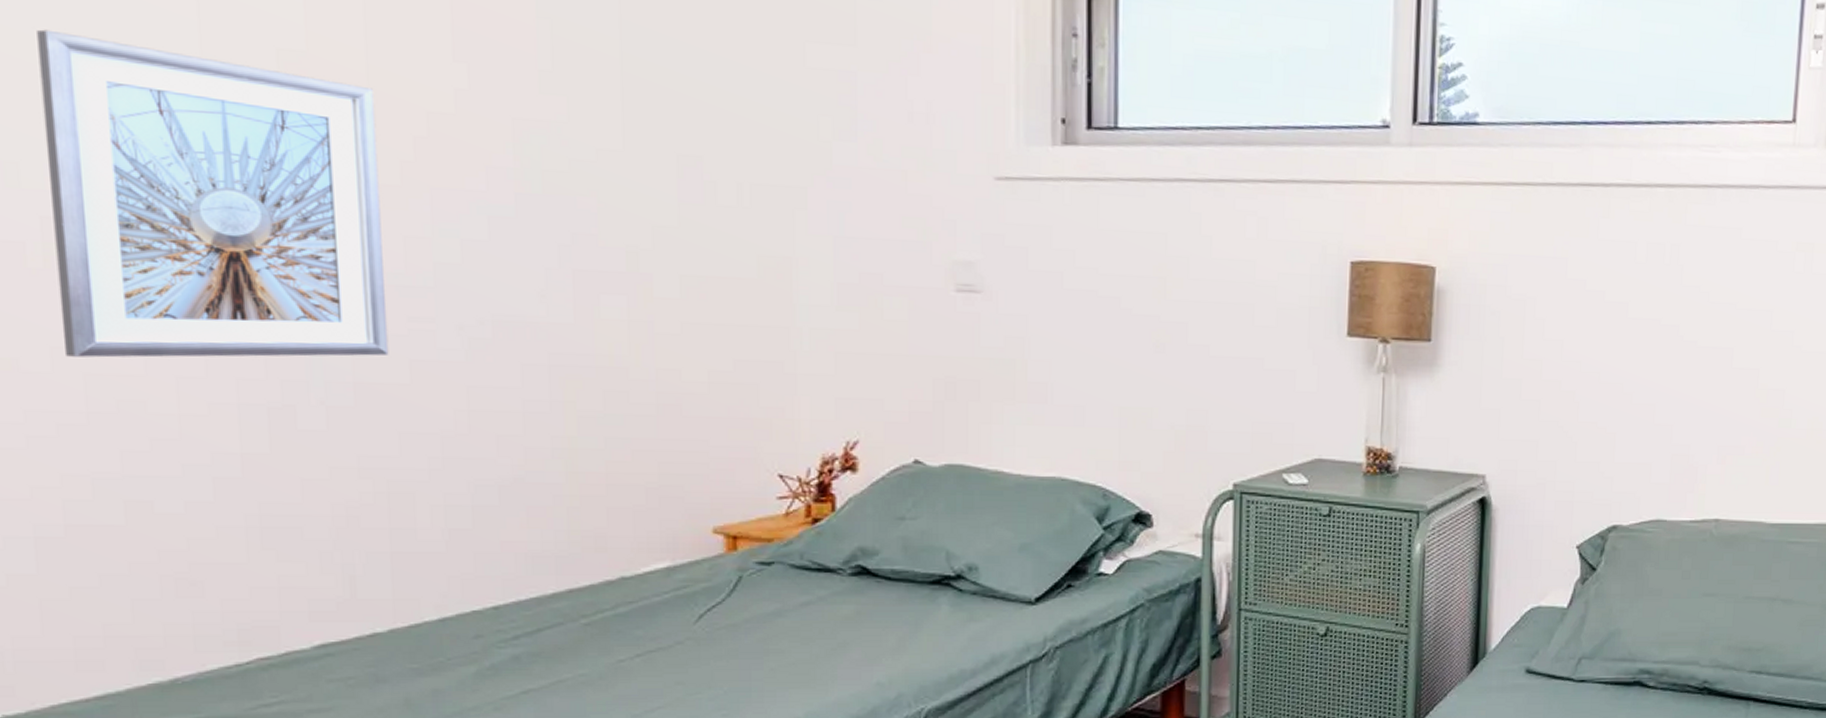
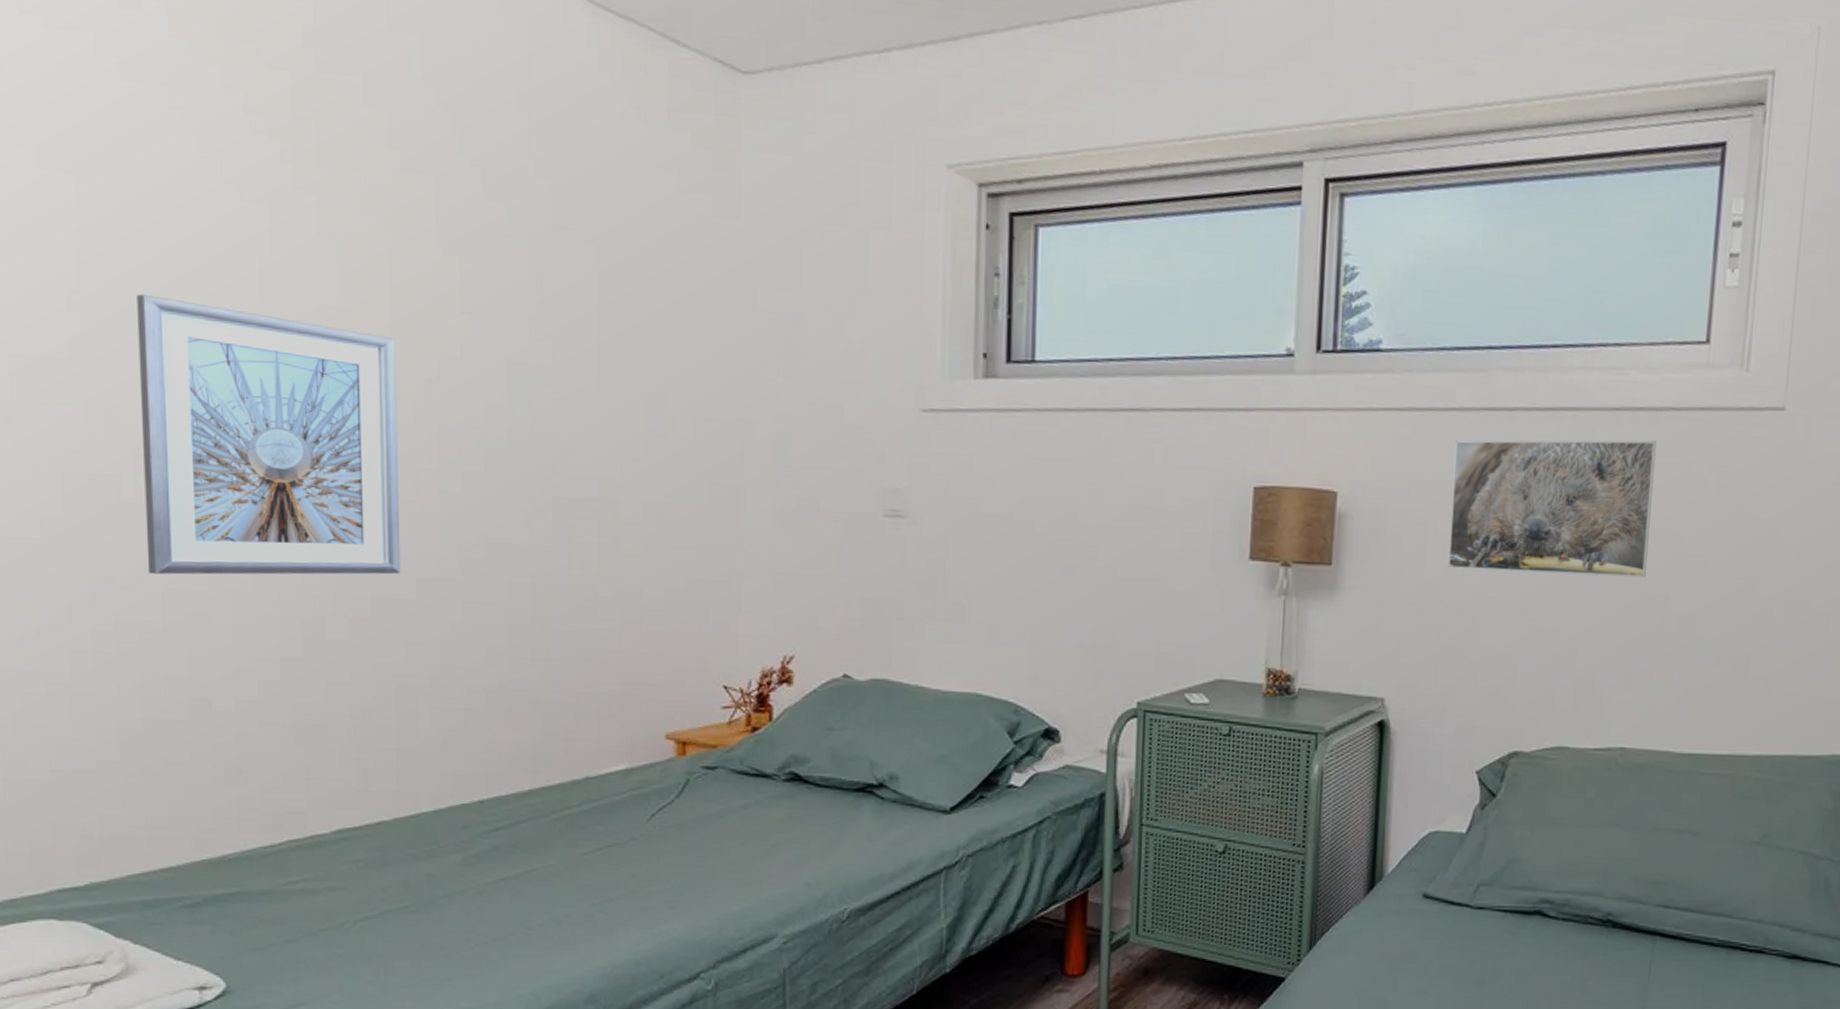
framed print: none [1546,215,1746,353] -> present [1447,440,1656,578]

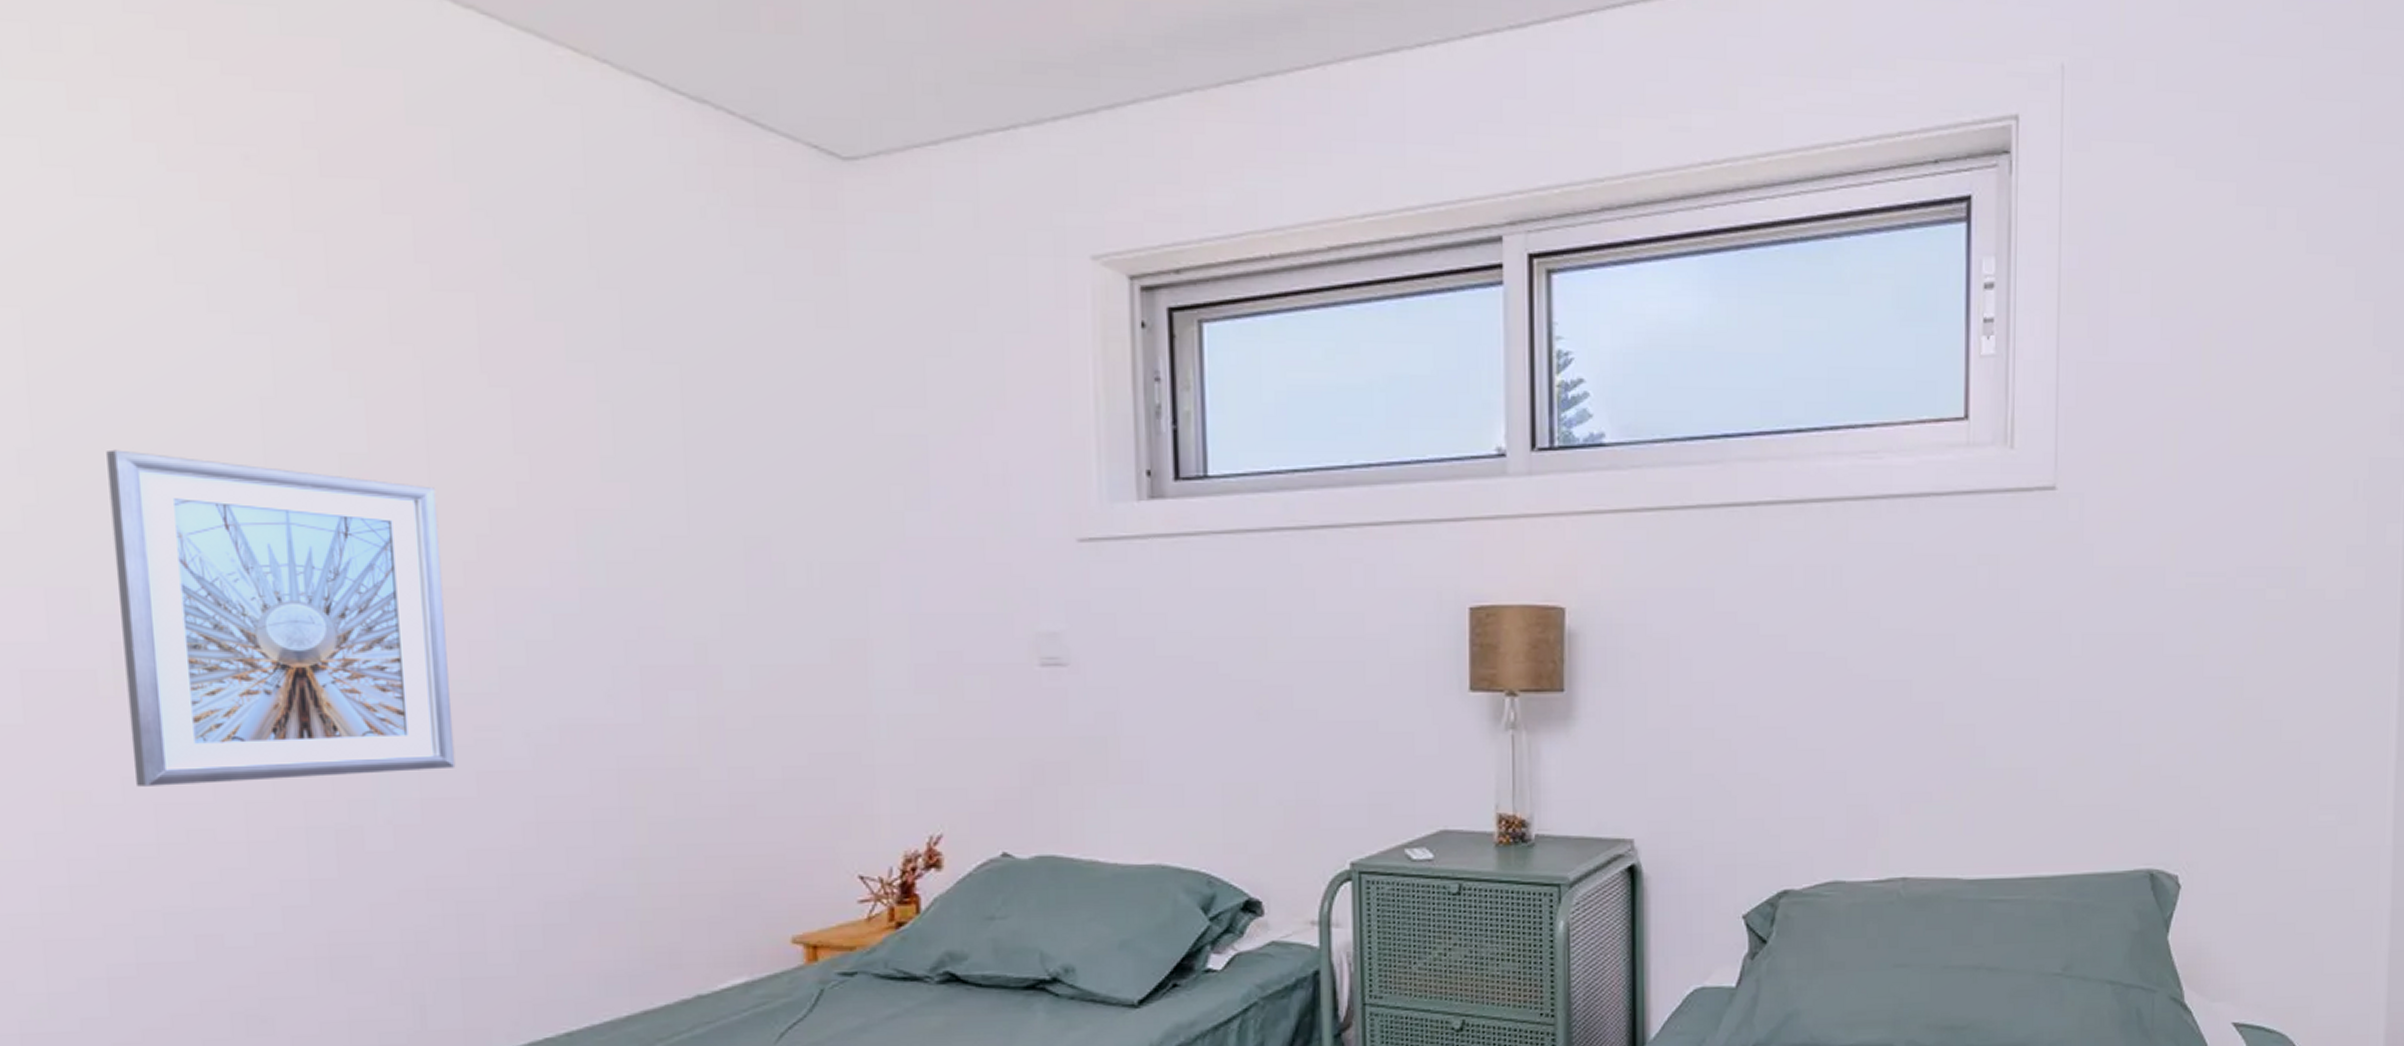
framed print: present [1447,440,1656,578] -> none [1693,531,1918,687]

